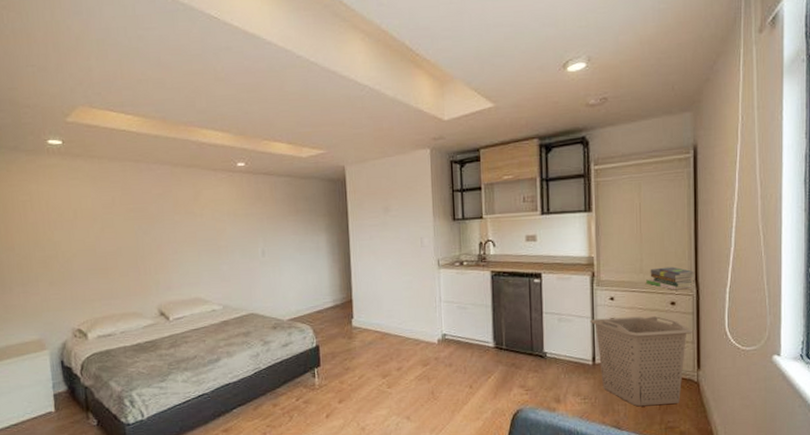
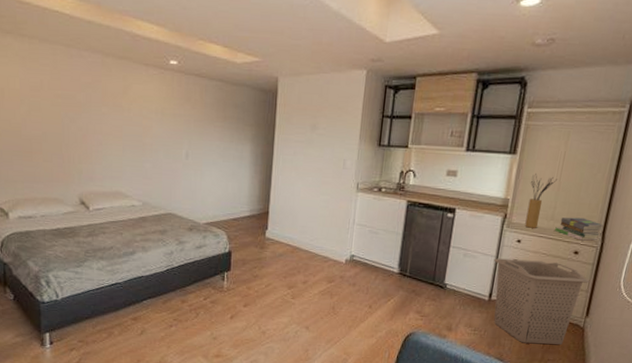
vase: none [612,228,639,284] -> present [525,174,558,228]

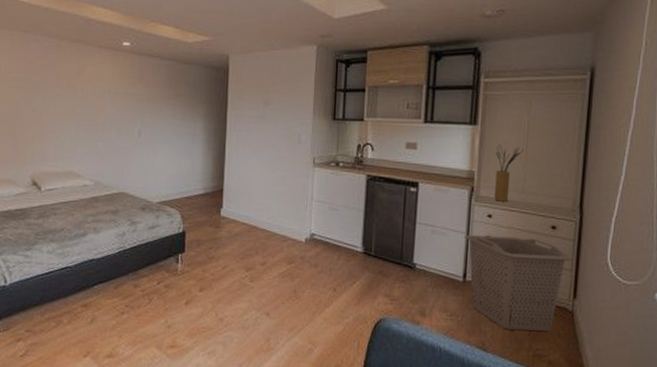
books: present [555,217,603,241] -> none [527,189,579,215]

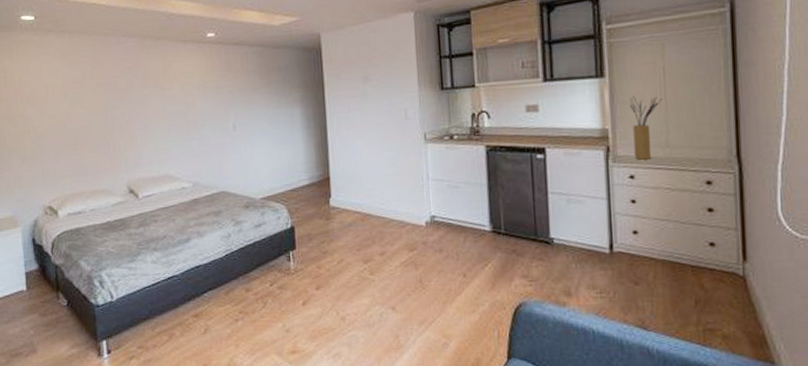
laundry basket: present [464,235,573,332] -> none [604,197,737,304]

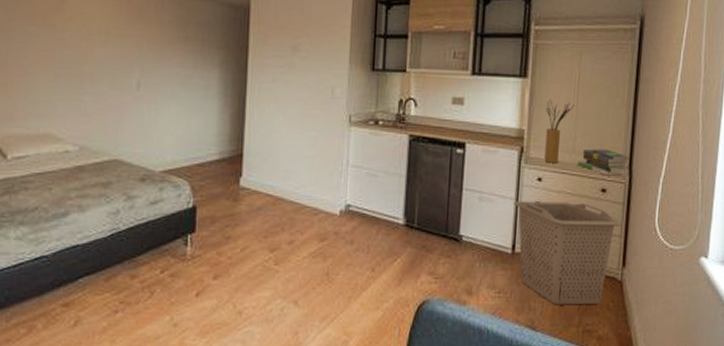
laundry basket: none [604,197,737,304] -> present [513,201,622,305]
books: none [674,139,736,167] -> present [578,148,629,176]

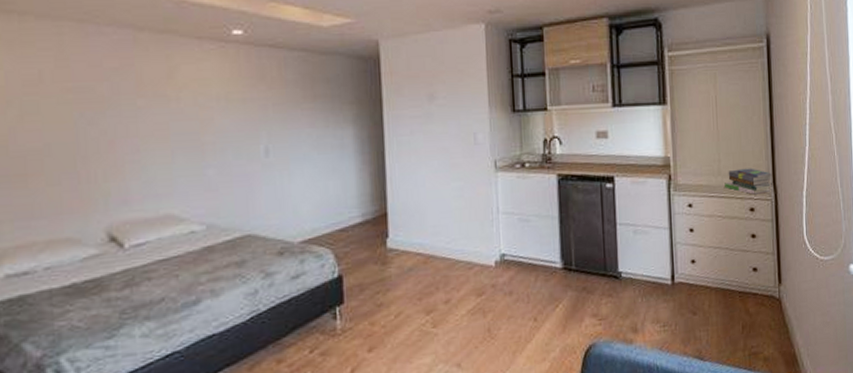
laundry basket: present [513,201,622,305] -> none [667,225,774,332]
vase: present [544,100,575,163] -> none [688,124,716,188]

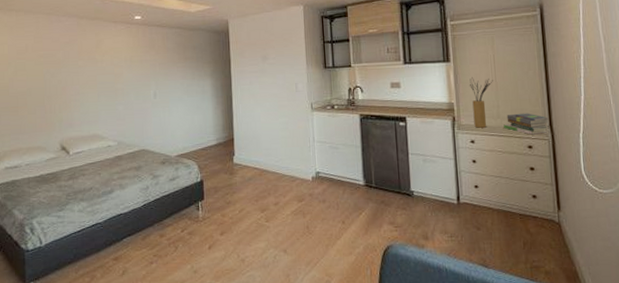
vase: none [688,124,716,188] -> present [469,77,494,128]

